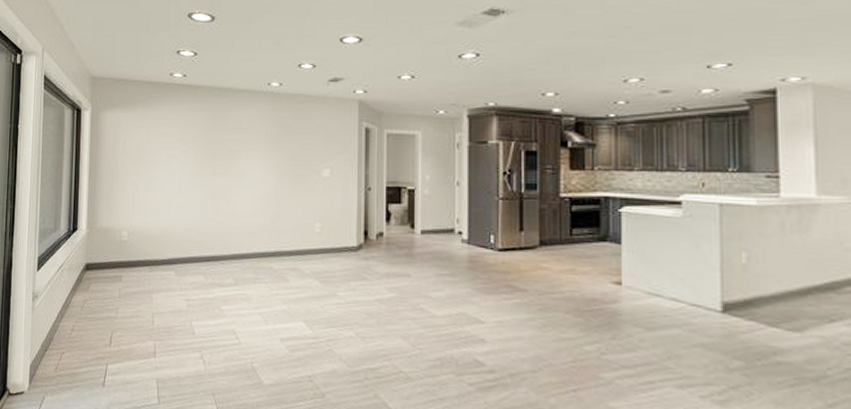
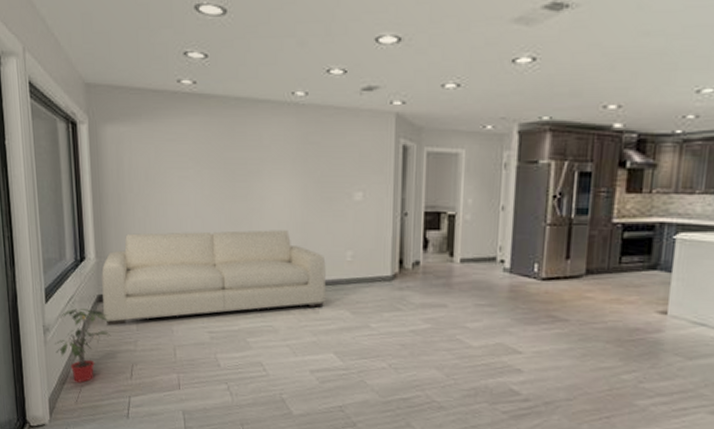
potted plant: none [42,276,95,349] -> present [55,308,111,383]
sofa: none [89,203,296,293] -> present [101,230,326,326]

